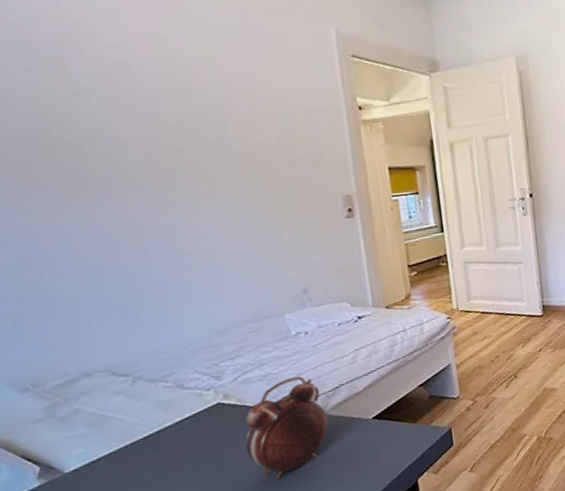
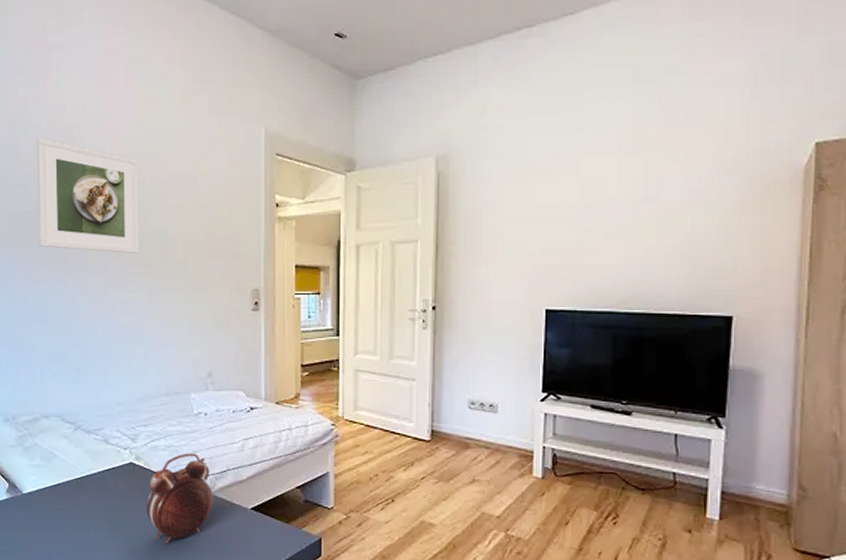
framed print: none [17,38,195,173] -> present [36,138,139,254]

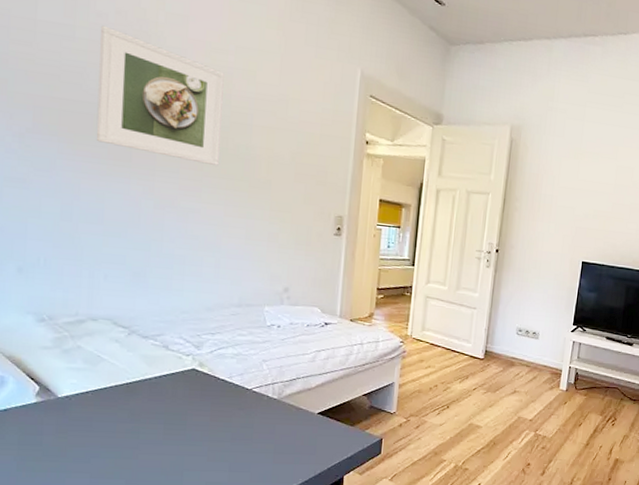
alarm clock: present [146,453,213,544] -> none [207,361,280,446]

